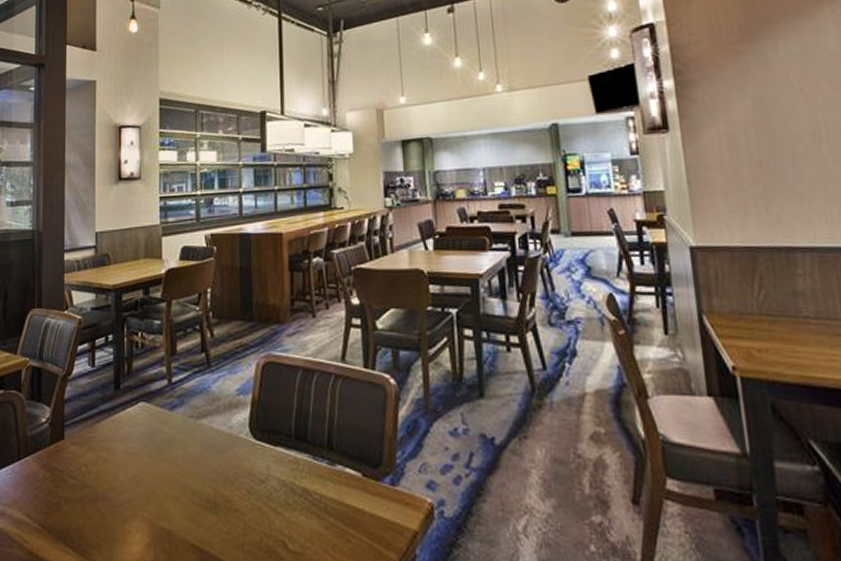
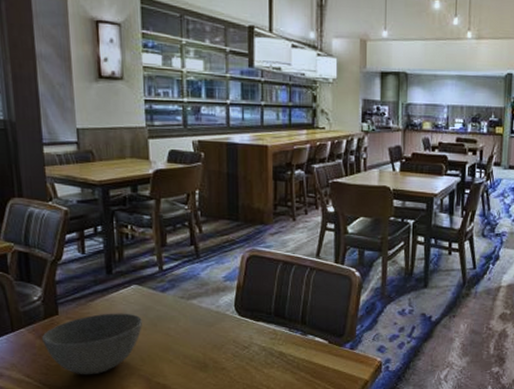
bowl: none [46,436,148,516] -> present [42,313,142,375]

